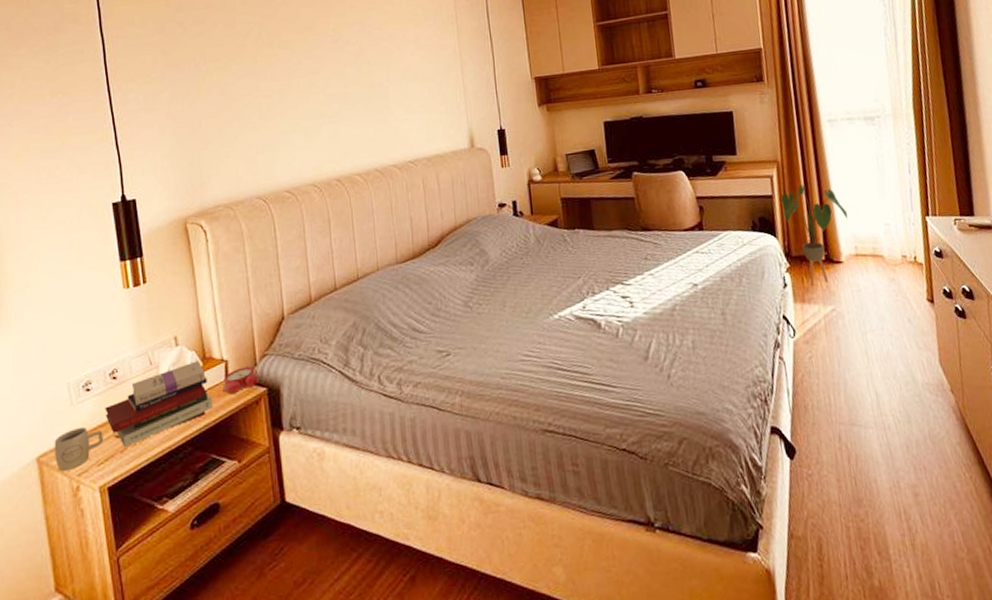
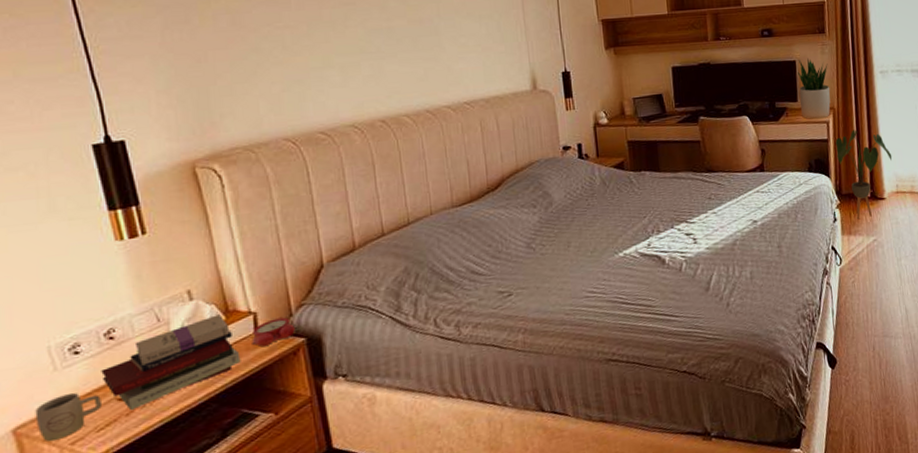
planter: none [735,108,774,175] -> present [798,58,831,120]

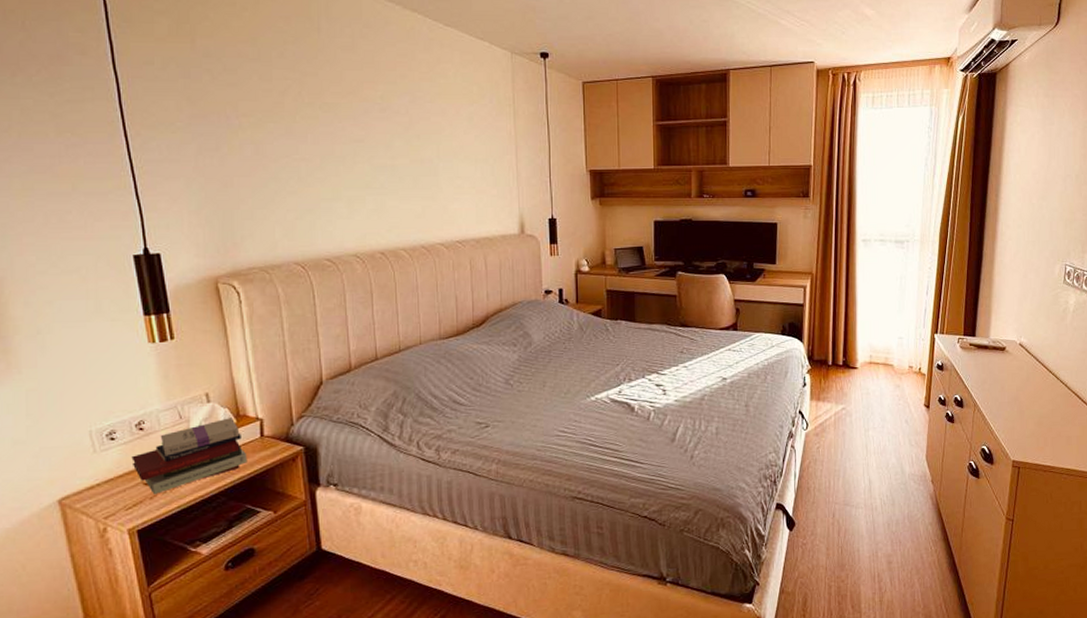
mug: present [35,392,102,442] -> none [77,473,130,514]
alarm clock: present [251,317,295,348] -> none [257,426,295,451]
planter: present [798,58,831,120] -> none [778,221,810,284]
house plant: present [835,129,892,220] -> none [811,296,868,387]

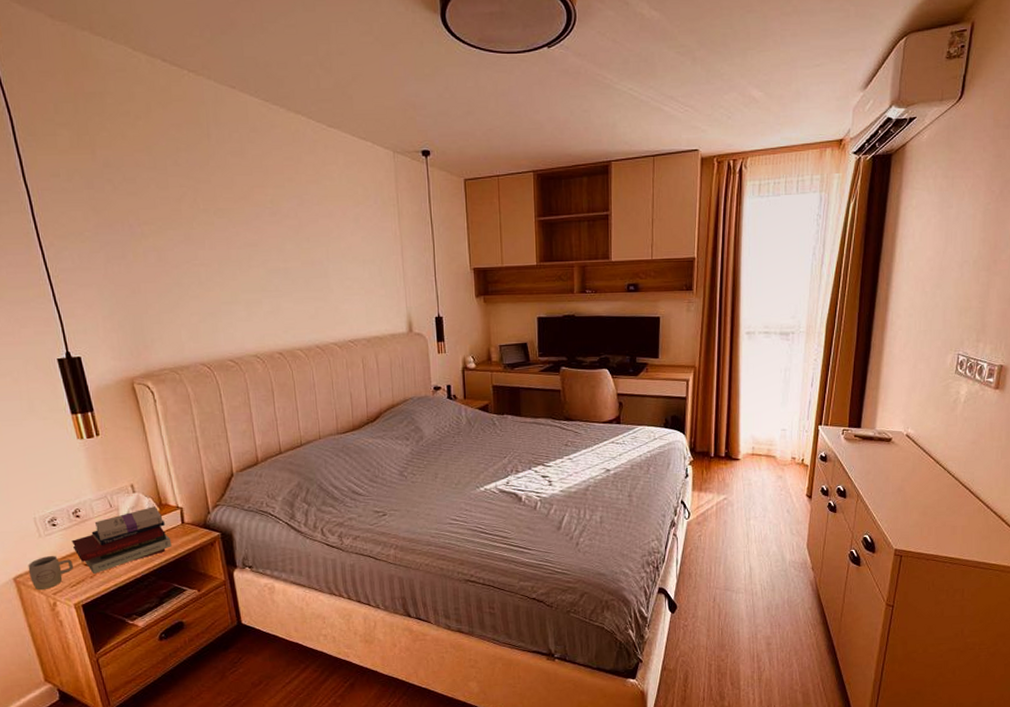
mug: none [77,473,130,514] -> present [28,555,73,591]

